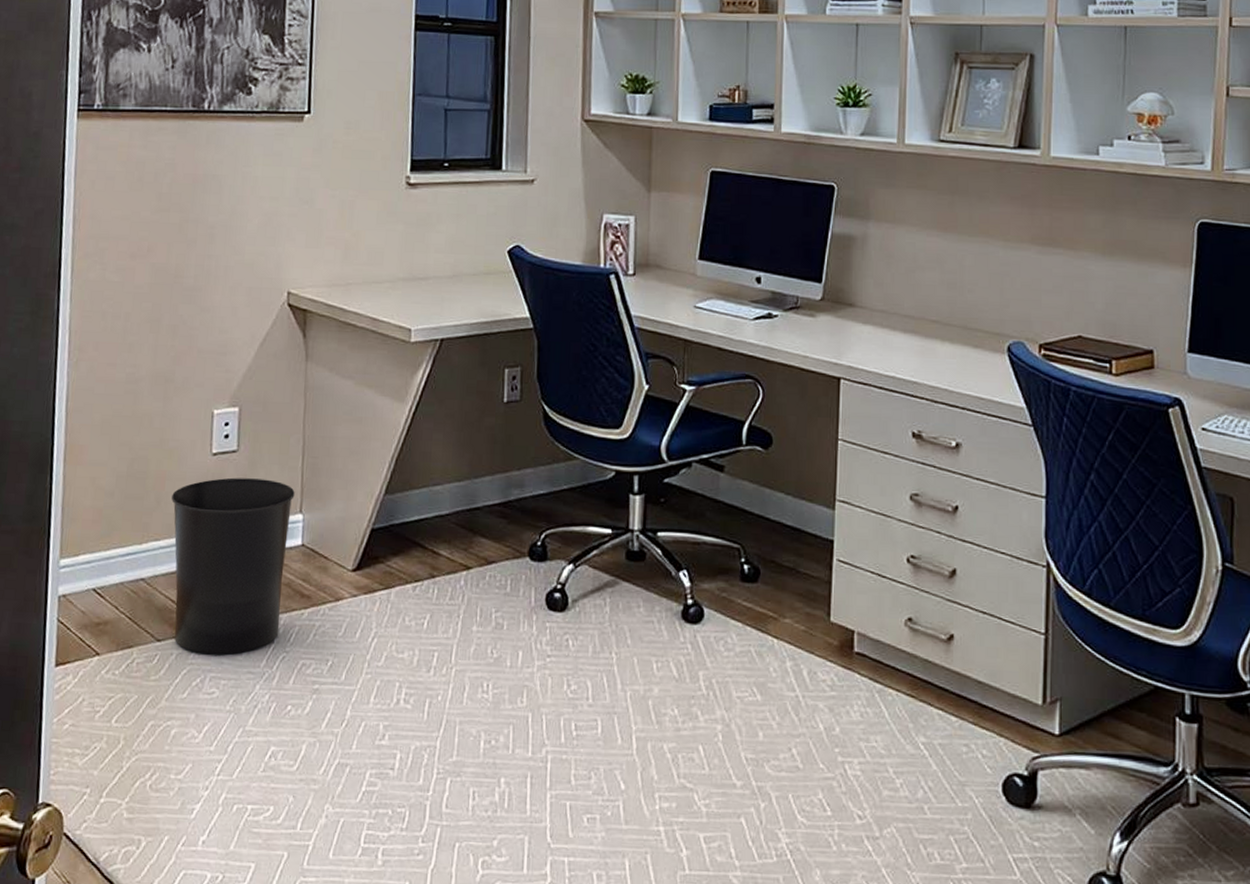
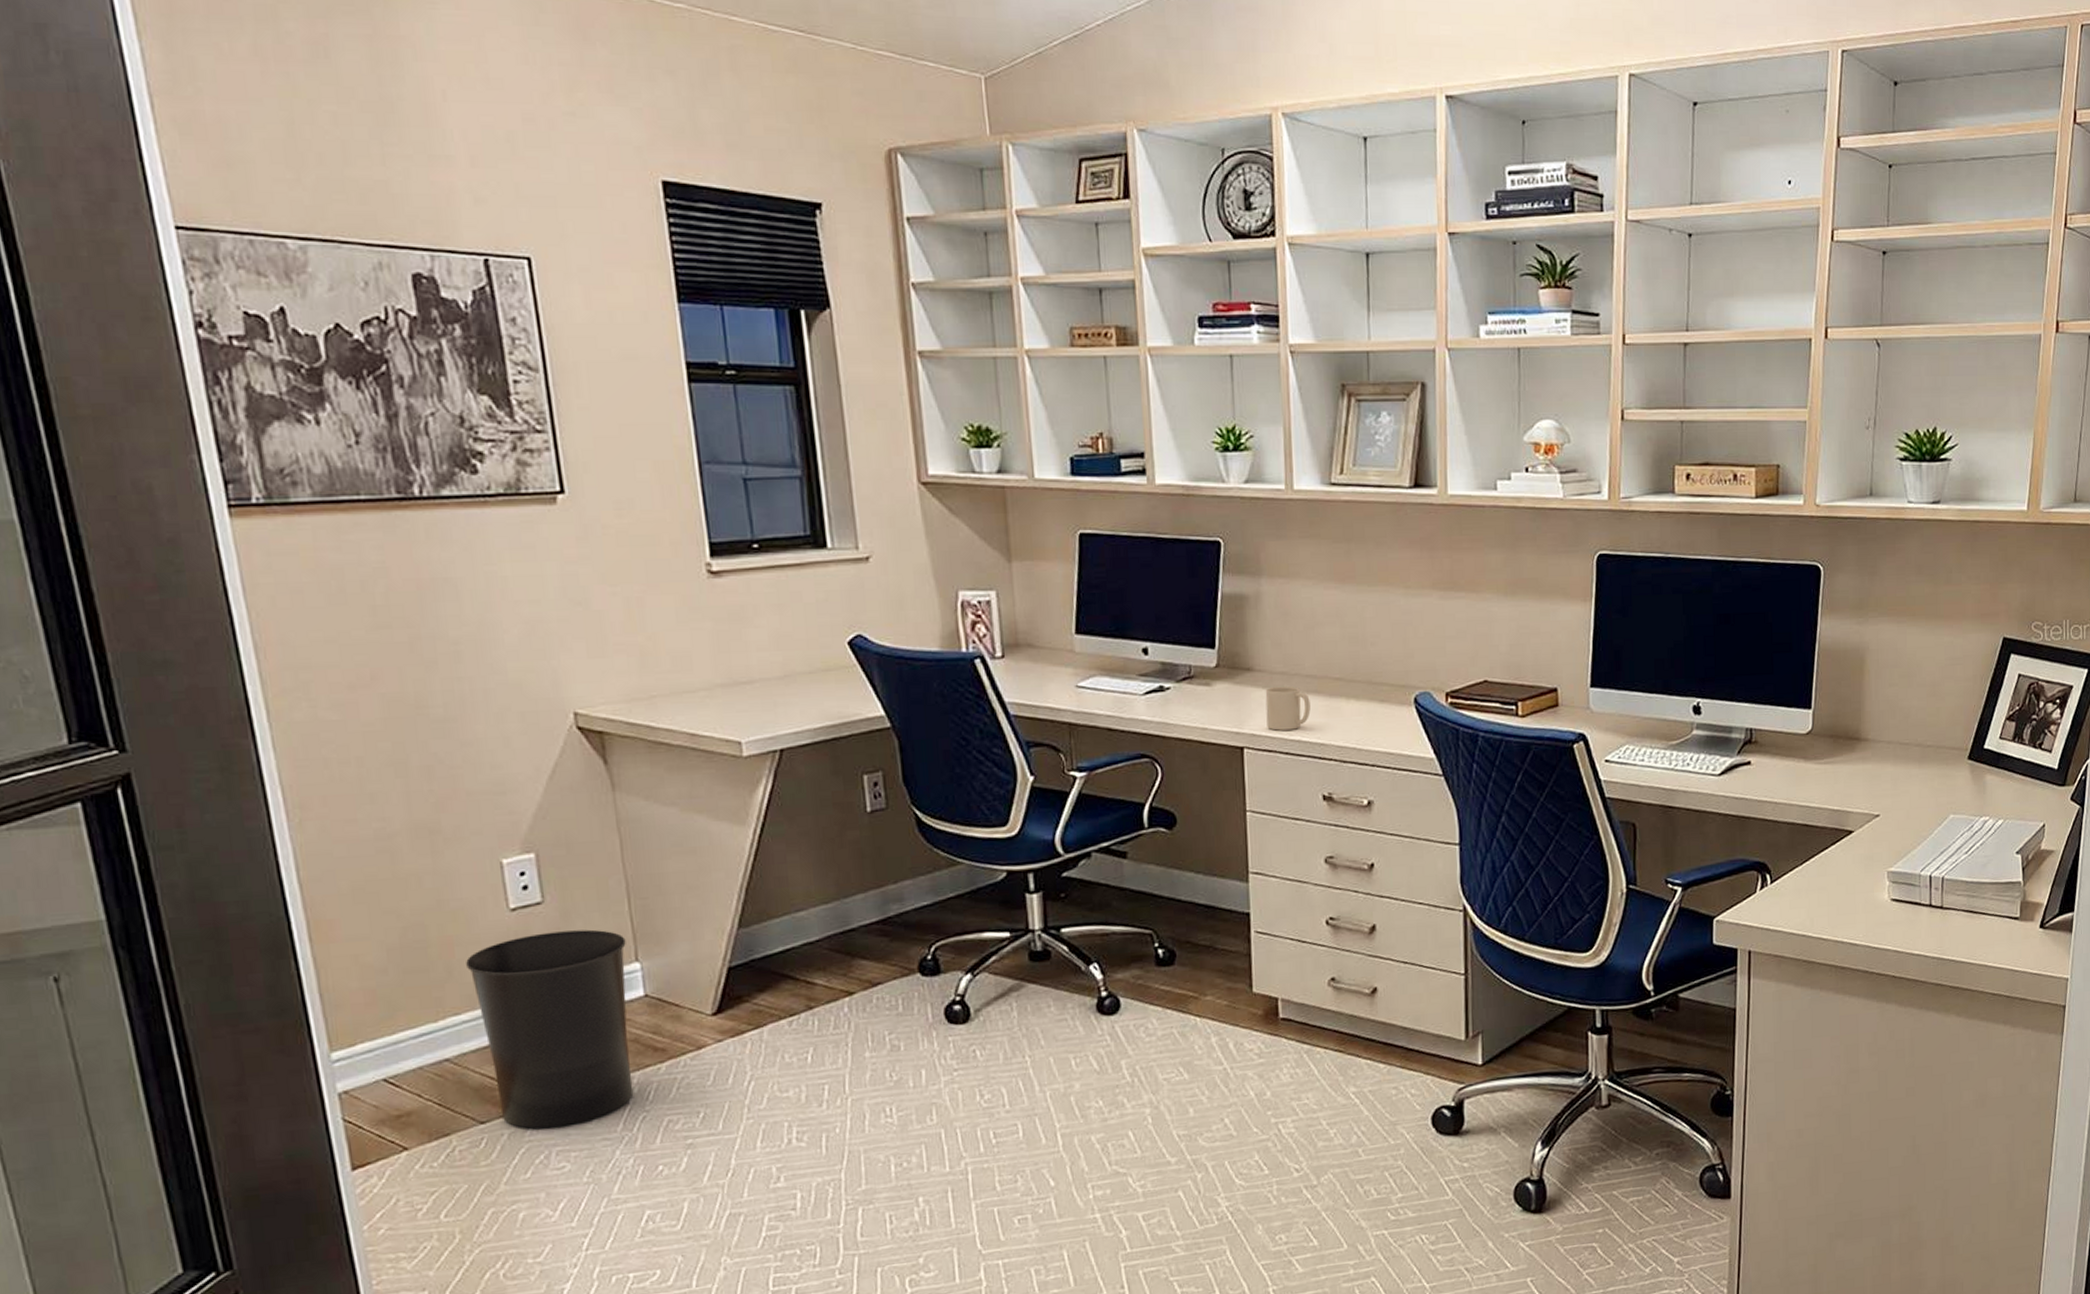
mug: none [864,323,906,366] -> present [1265,685,1311,731]

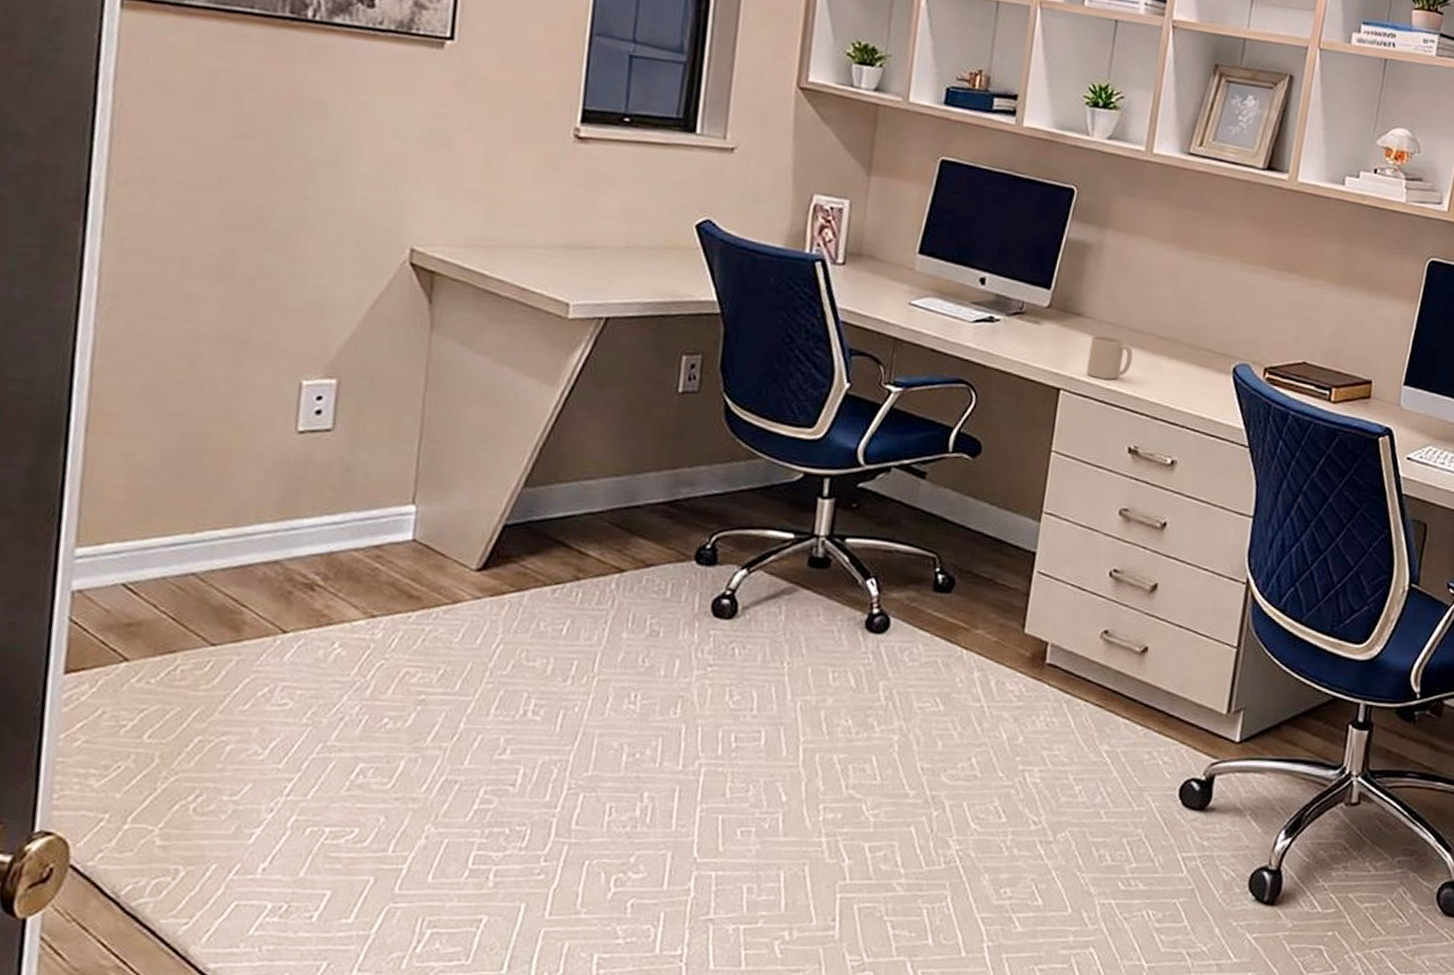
waste bin: present [466,929,634,1129] -> none [235,460,407,662]

